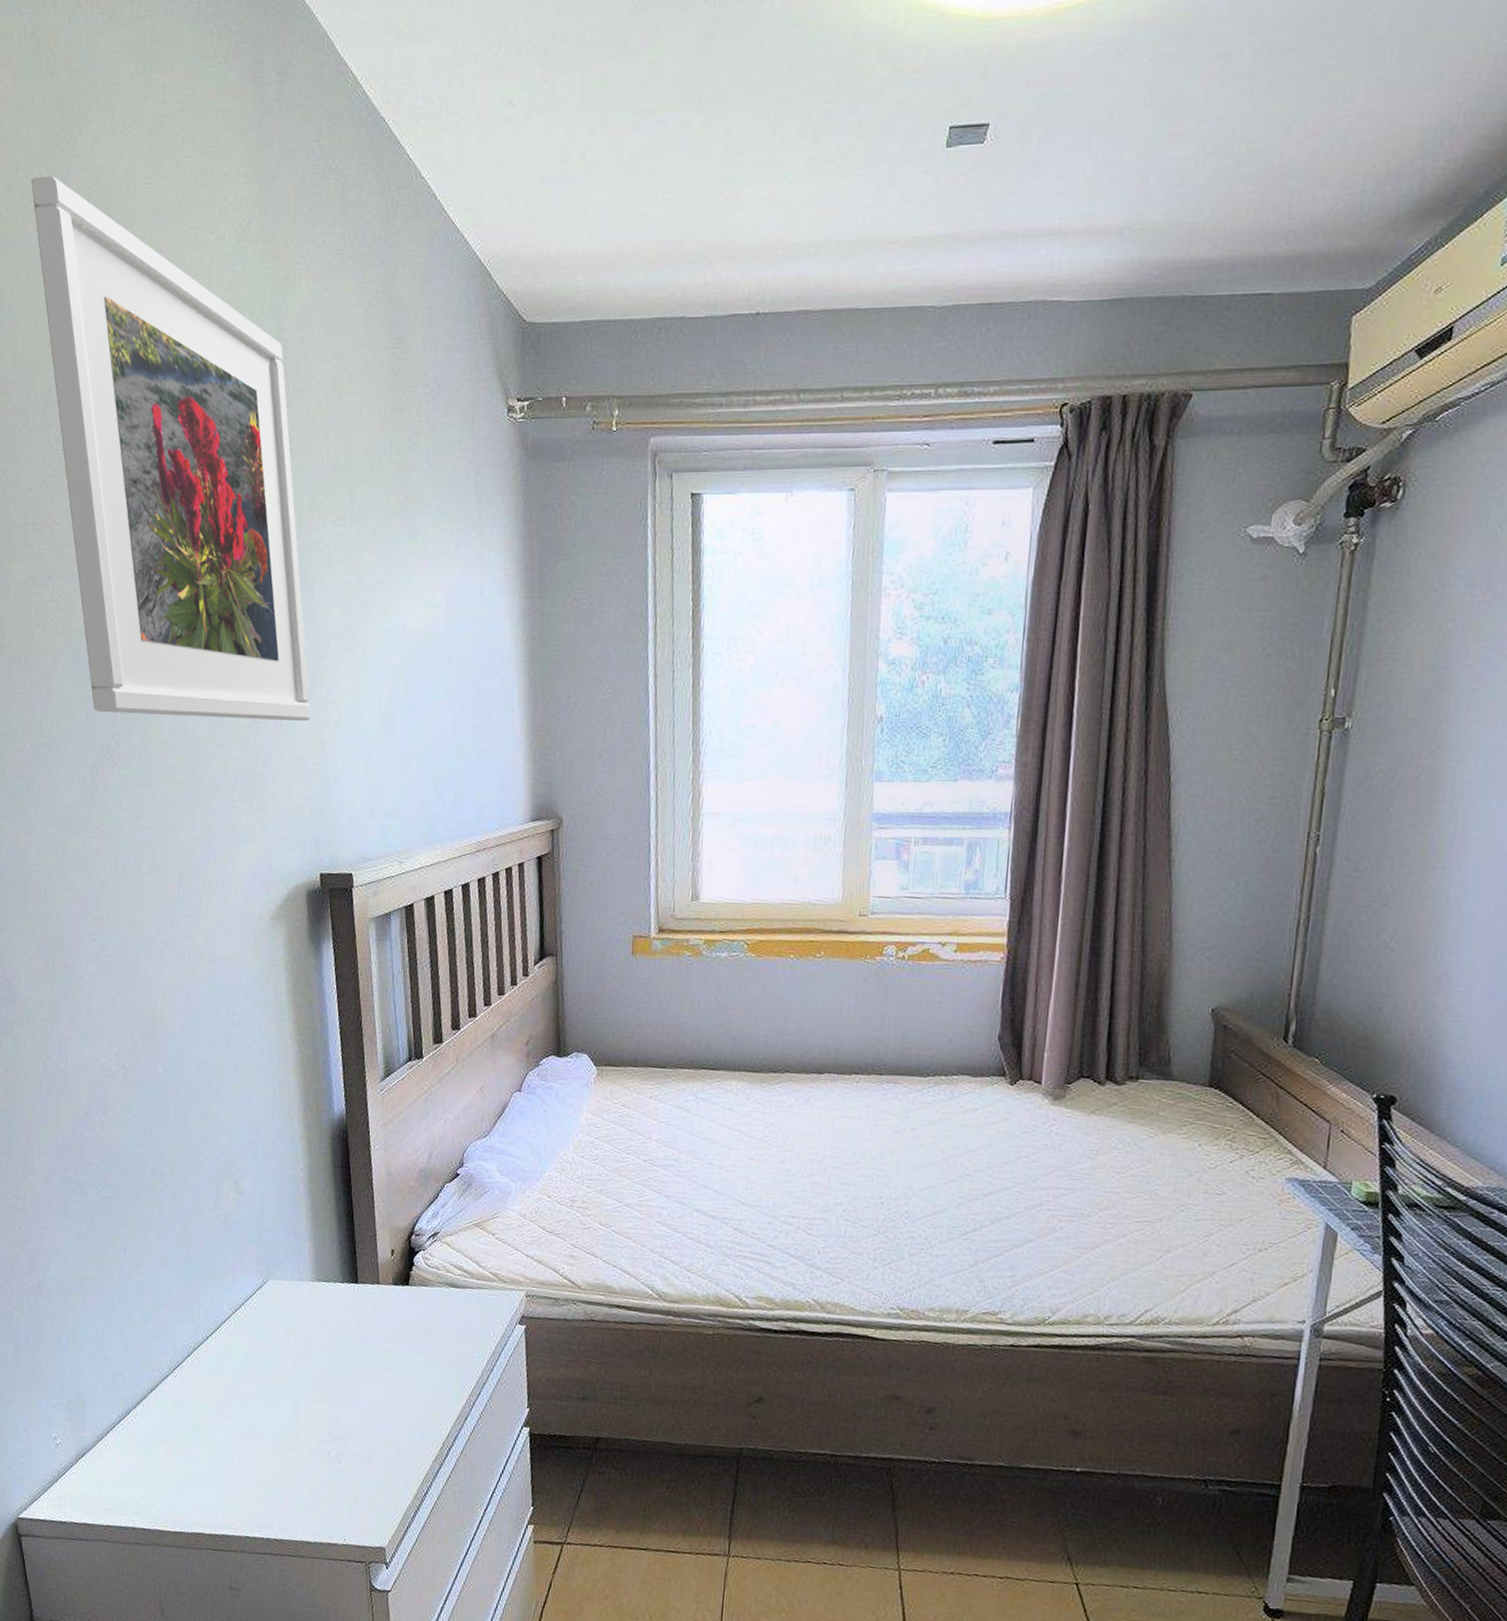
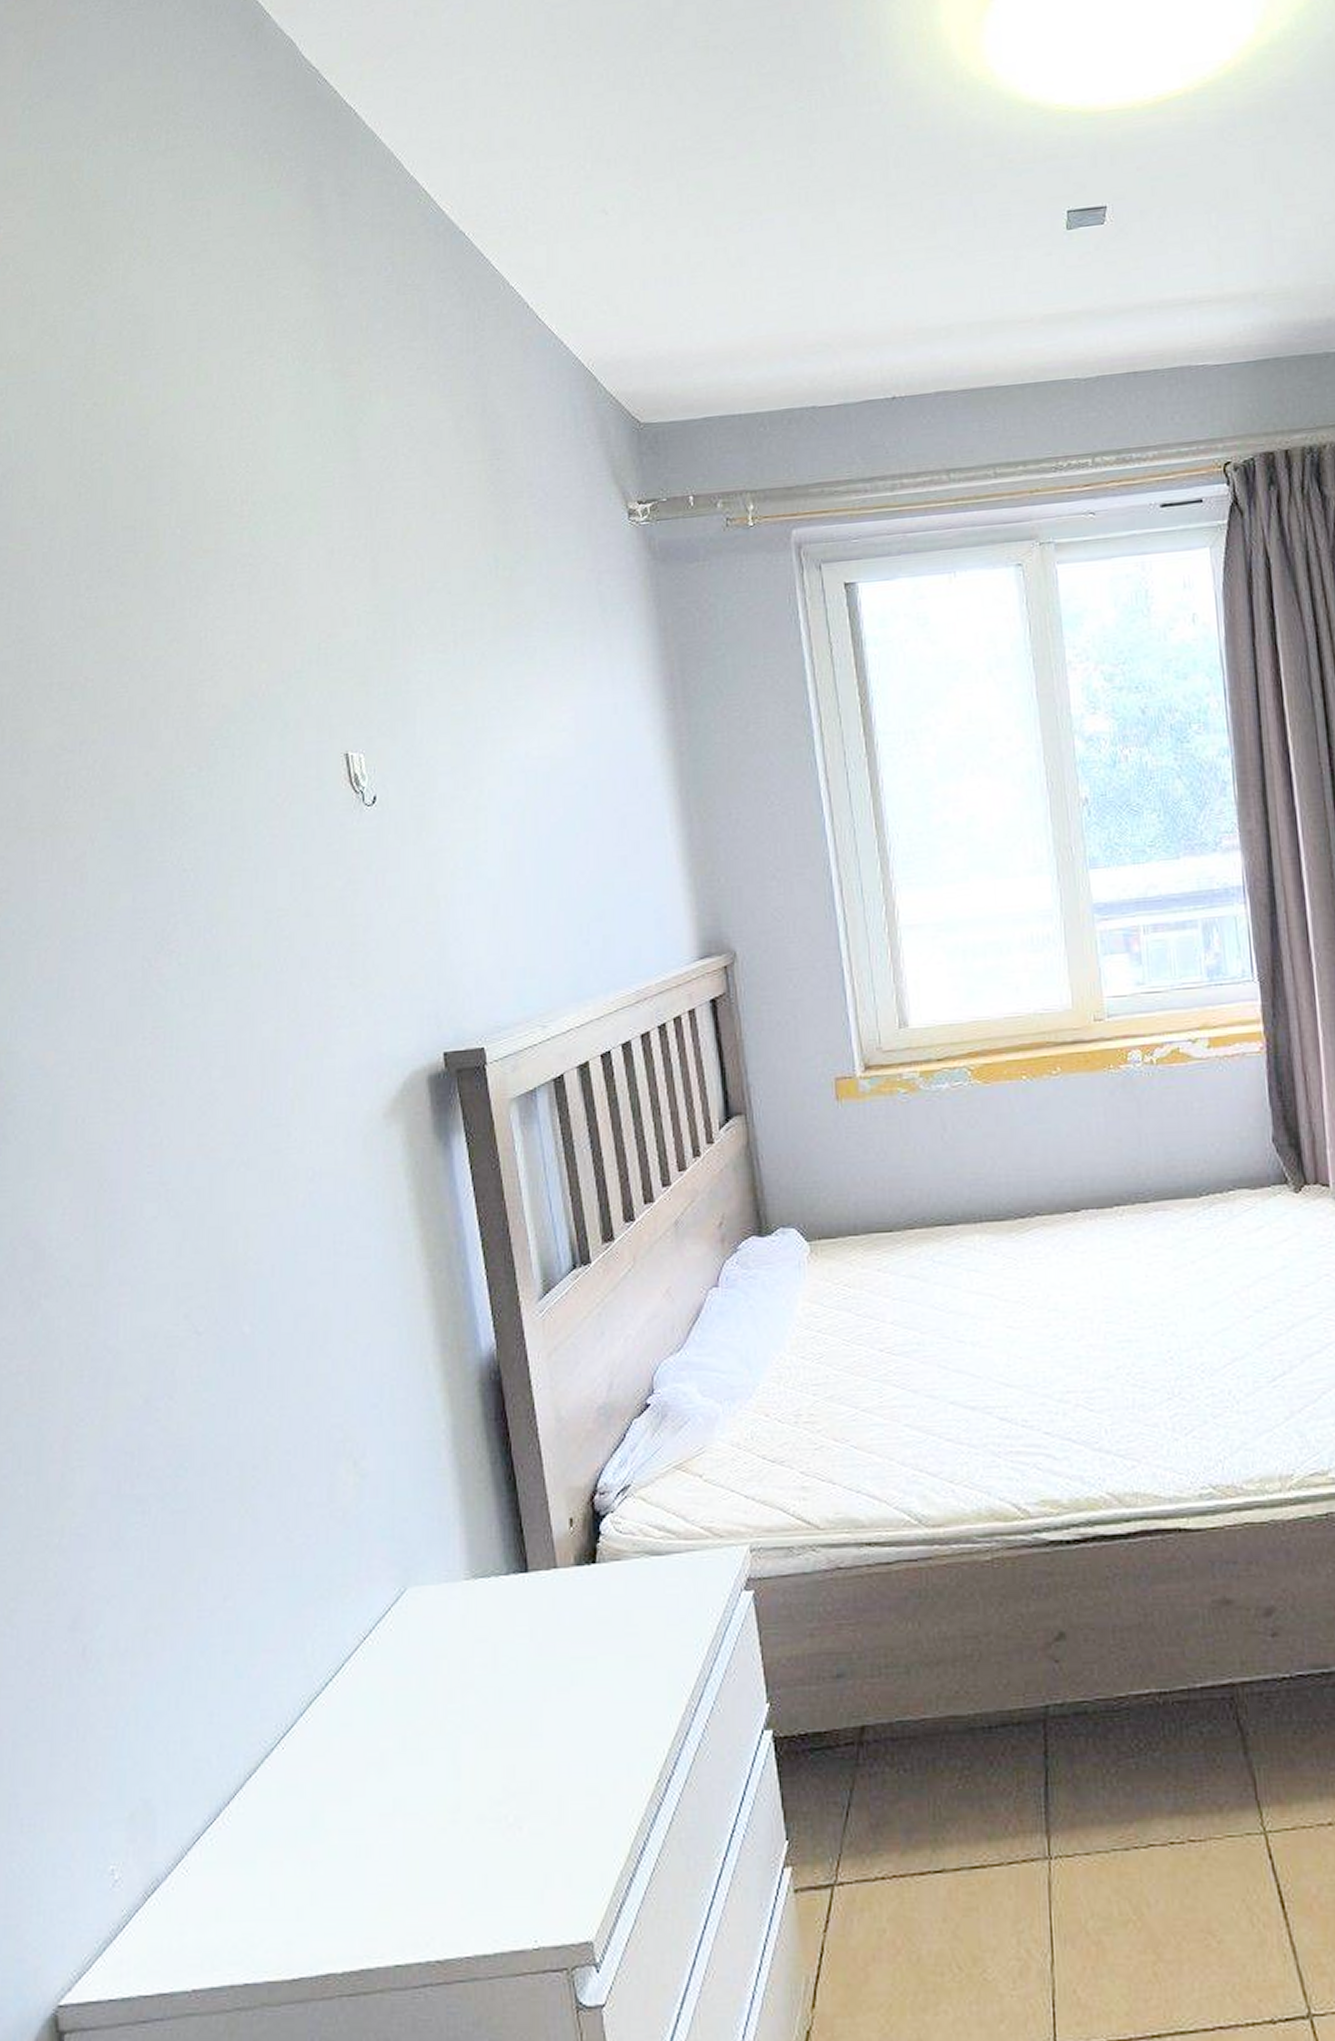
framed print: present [31,175,310,722] -> none [50,308,419,893]

